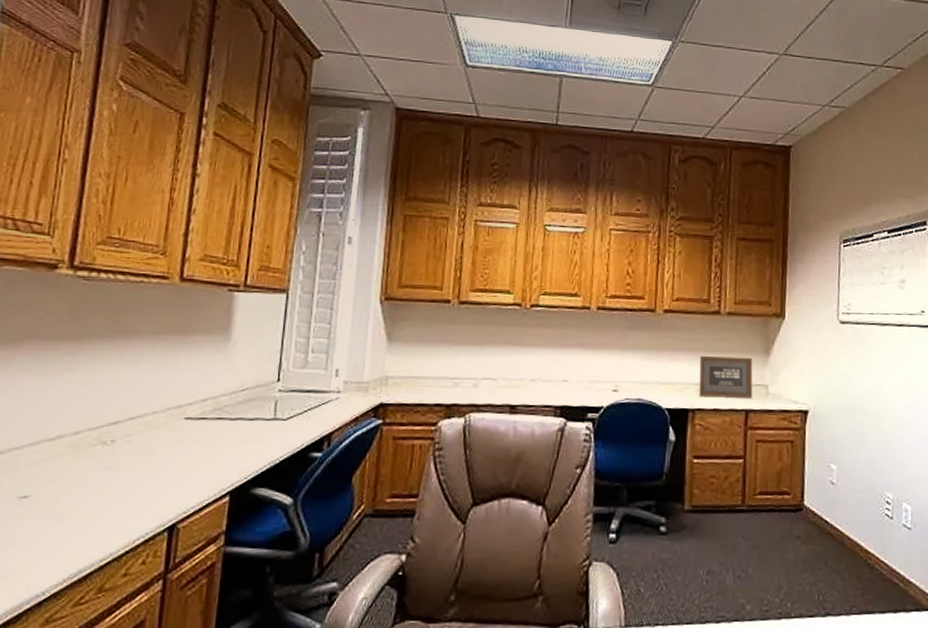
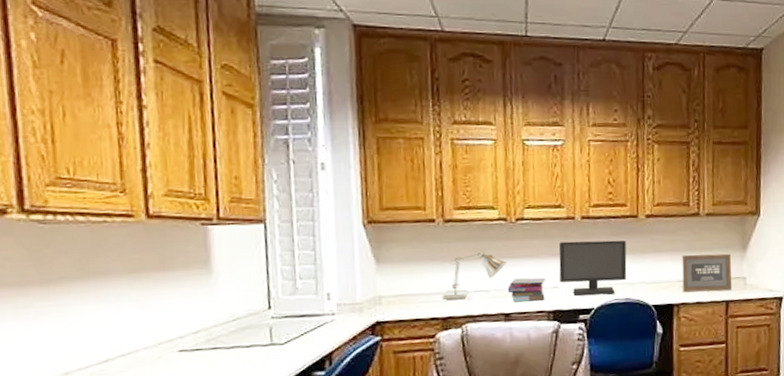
desk lamp: none [449,337,517,387] -> present [442,251,506,300]
books: none [515,367,555,394] -> present [507,277,546,302]
computer monitor: none [570,332,641,393] -> present [559,240,627,296]

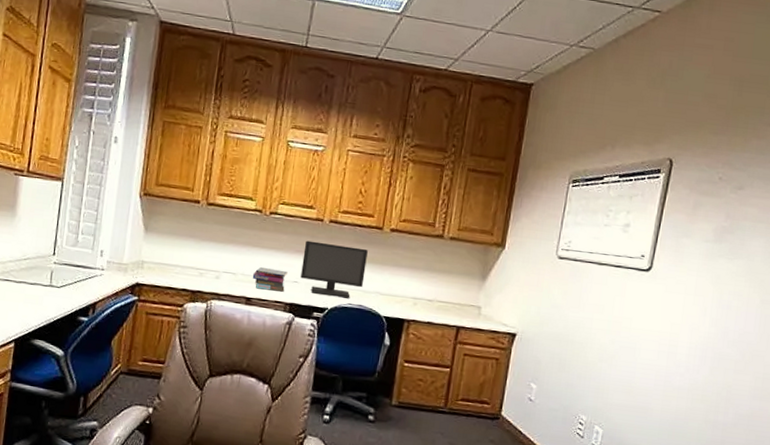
desk lamp: present [442,251,506,300] -> none [195,236,255,278]
picture frame: present [682,253,732,293] -> none [416,273,469,317]

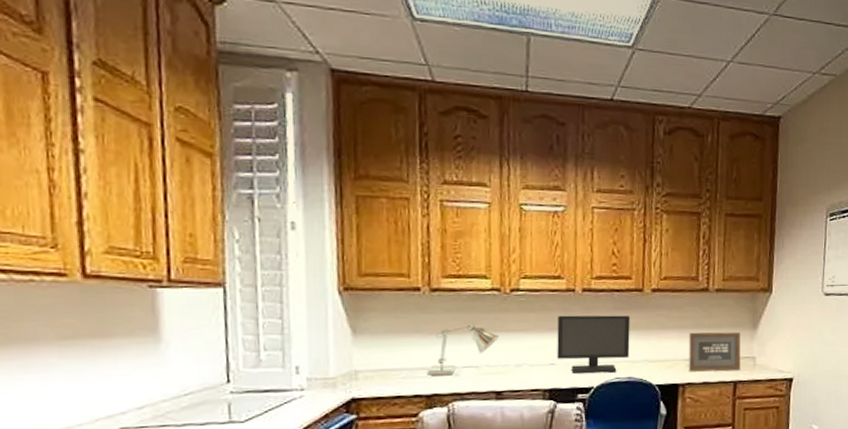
desk lamp: none [195,236,255,278] -> present [427,324,499,376]
books: present [252,266,288,292] -> none [499,353,542,380]
picture frame: none [416,273,469,317] -> present [689,331,740,372]

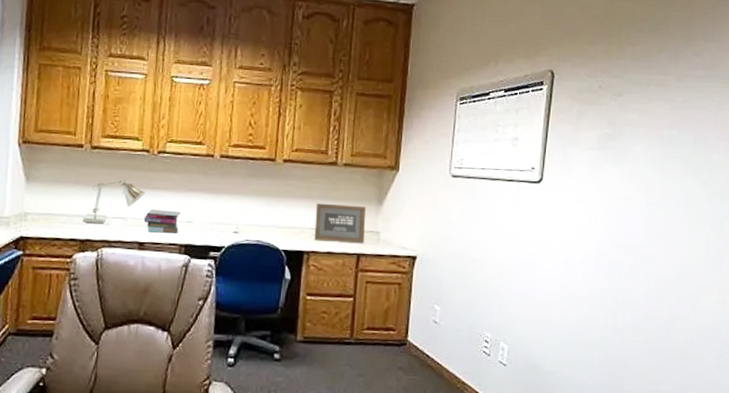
books: none [499,353,542,380] -> present [143,208,181,233]
computer monitor: present [557,315,630,374] -> none [194,178,262,235]

